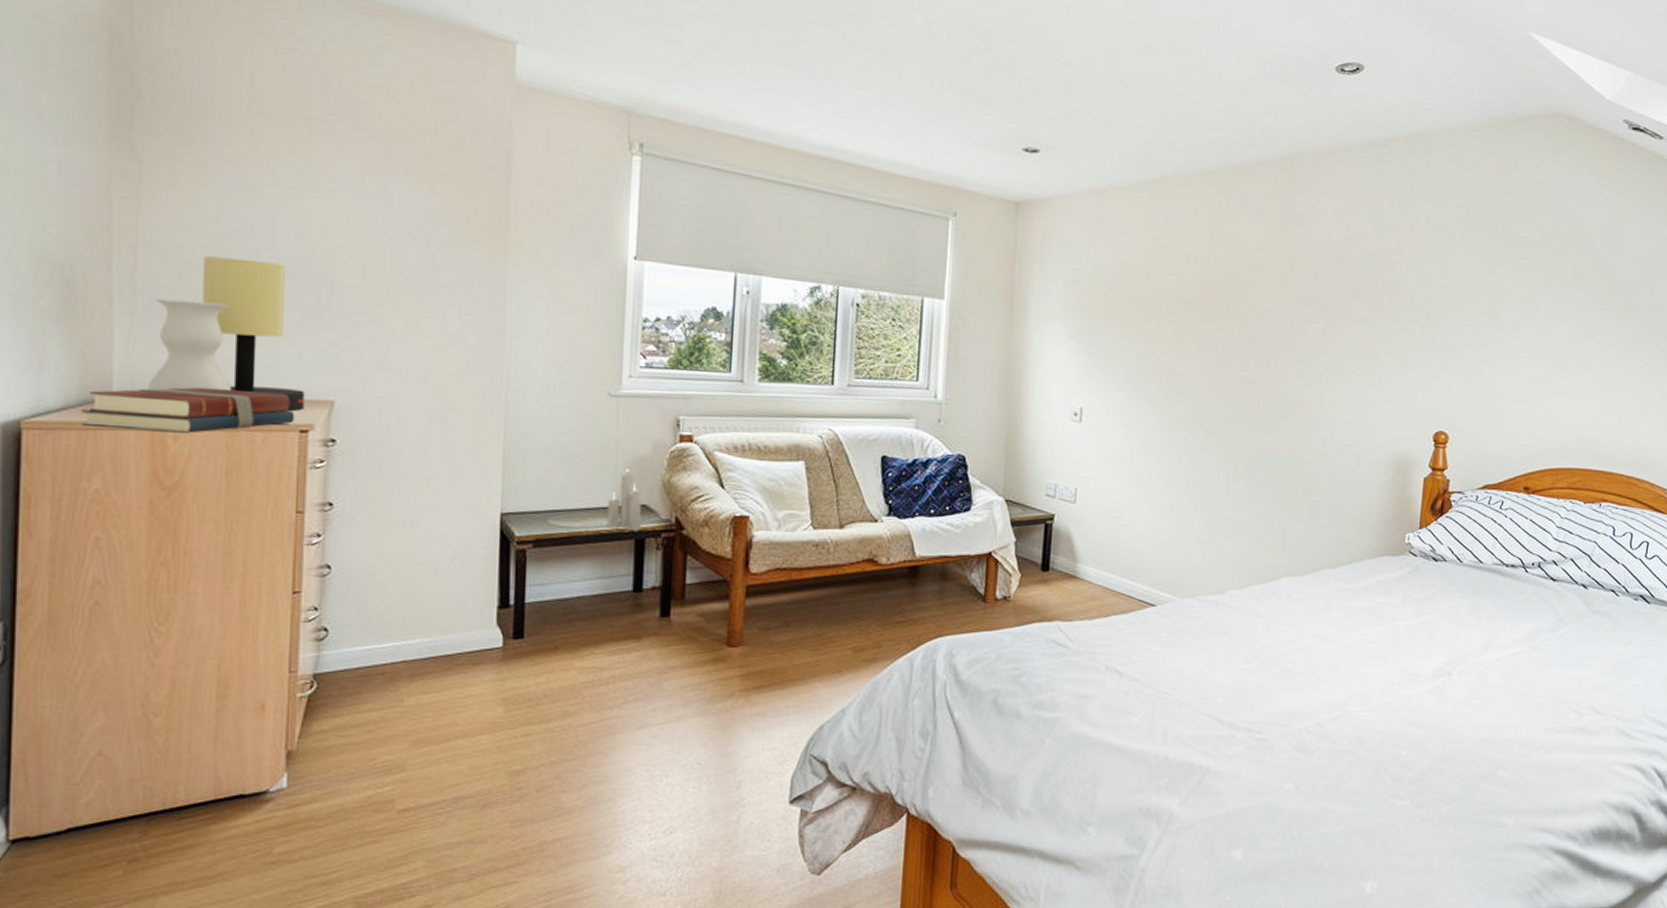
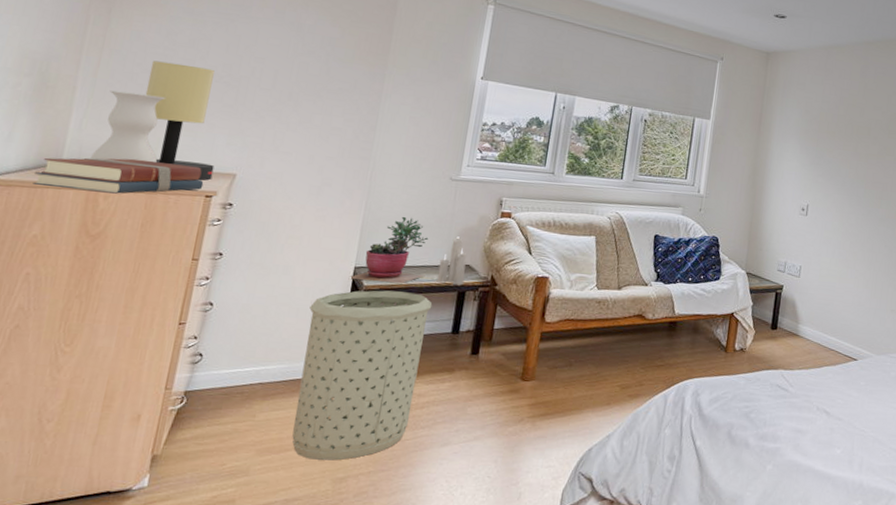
laundry basket: none [451,541,605,750] -> present [292,290,433,461]
succulent plant: none [495,446,591,533] -> present [348,216,429,284]

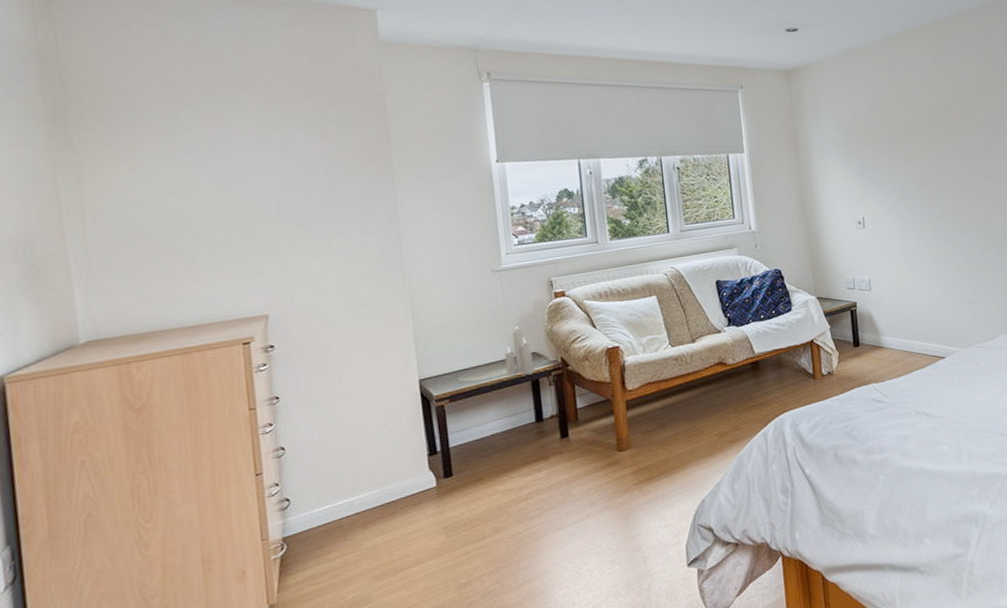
books: present [33,157,204,194] -> none [55,316,238,372]
vase: present [91,90,166,163] -> none [106,252,180,333]
table lamp: present [145,60,215,180] -> none [141,213,244,329]
laundry basket: present [292,290,433,461] -> none [384,391,517,573]
succulent plant: present [348,216,429,284] -> none [416,318,494,394]

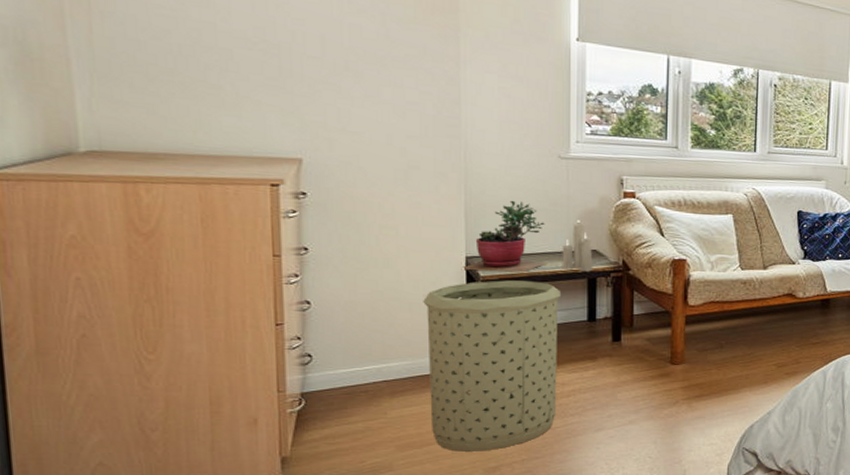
laundry basket: none [384,391,517,573] -> present [423,280,562,452]
succulent plant: none [416,318,494,394] -> present [461,200,548,273]

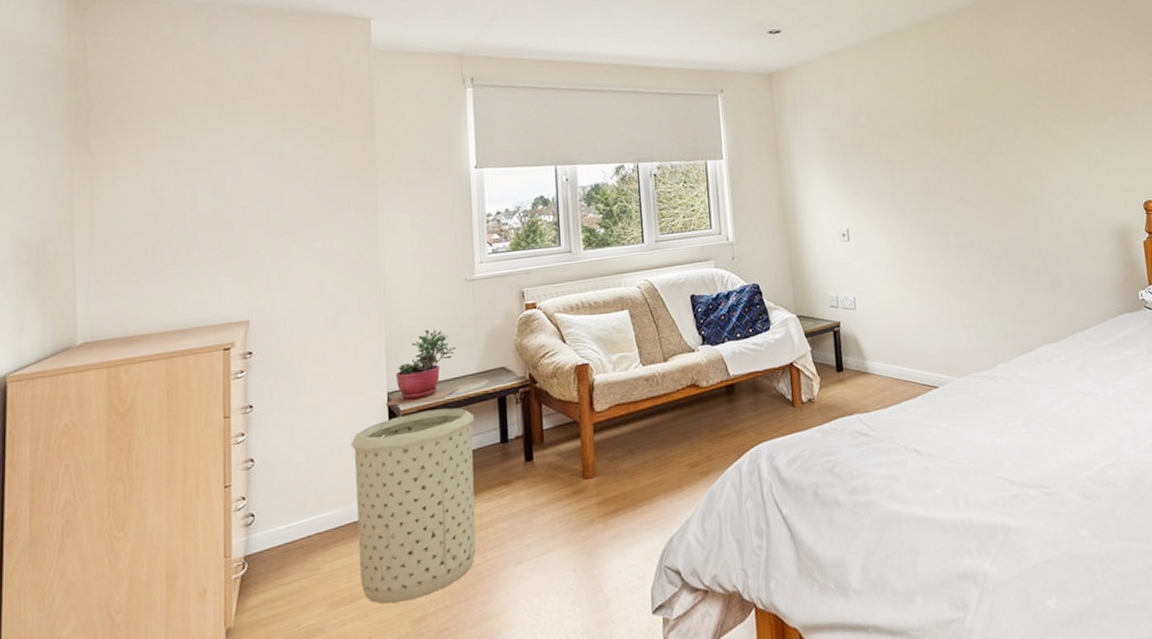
candle: present [562,220,593,272] -> none [473,339,502,393]

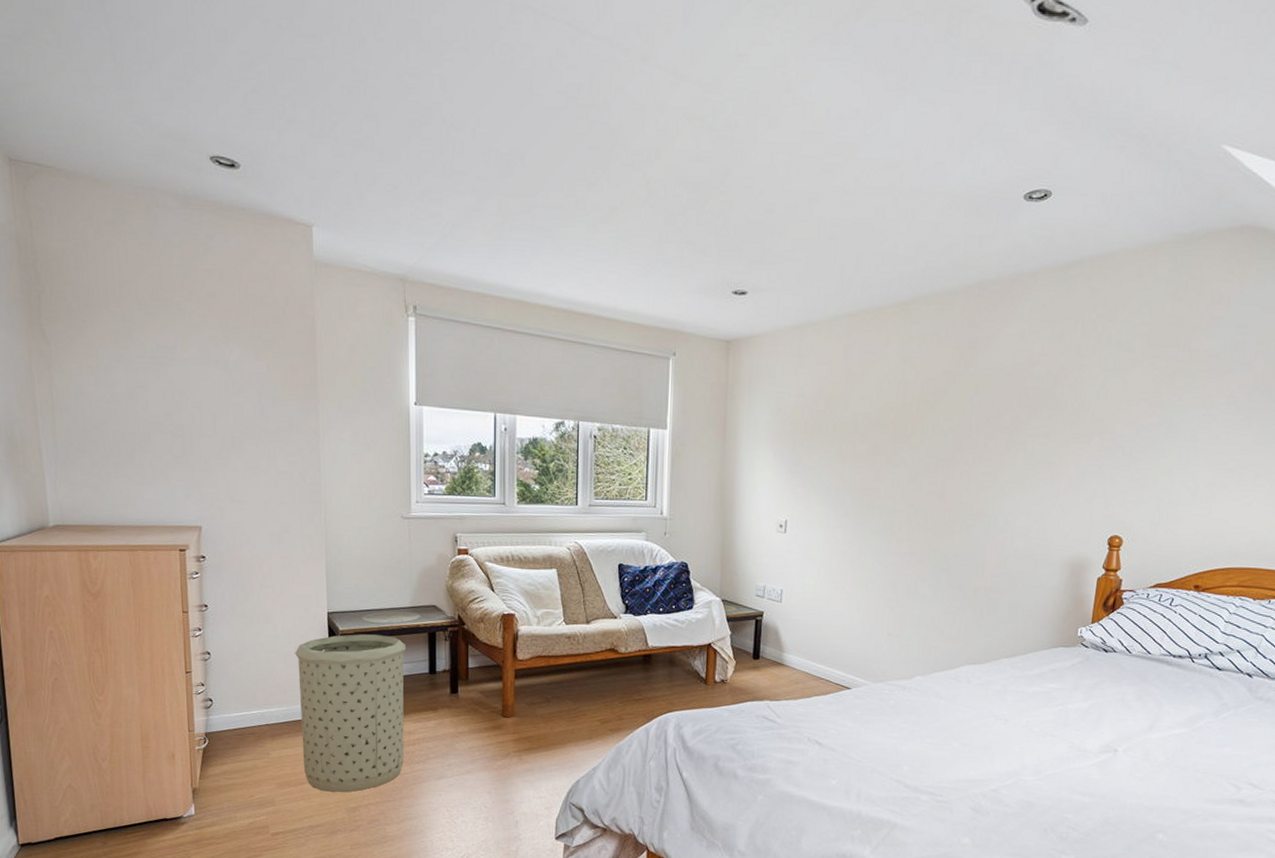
succulent plant: present [384,329,461,407] -> none [324,559,395,627]

